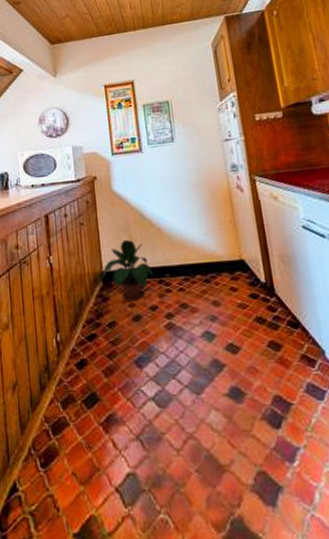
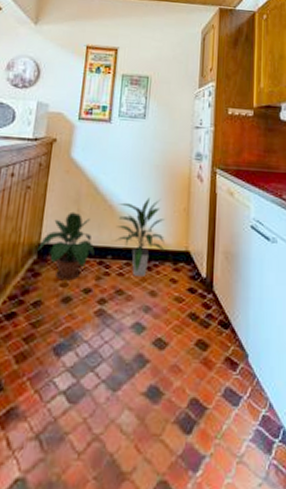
indoor plant: none [166,215,220,290] -> present [116,198,165,276]

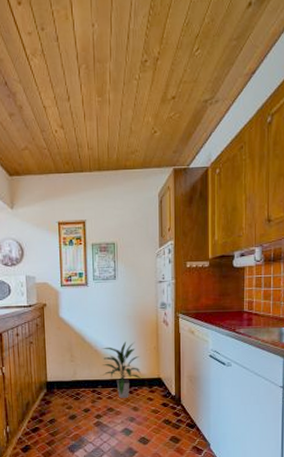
potted plant: present [38,211,95,281] -> none [46,357,88,405]

